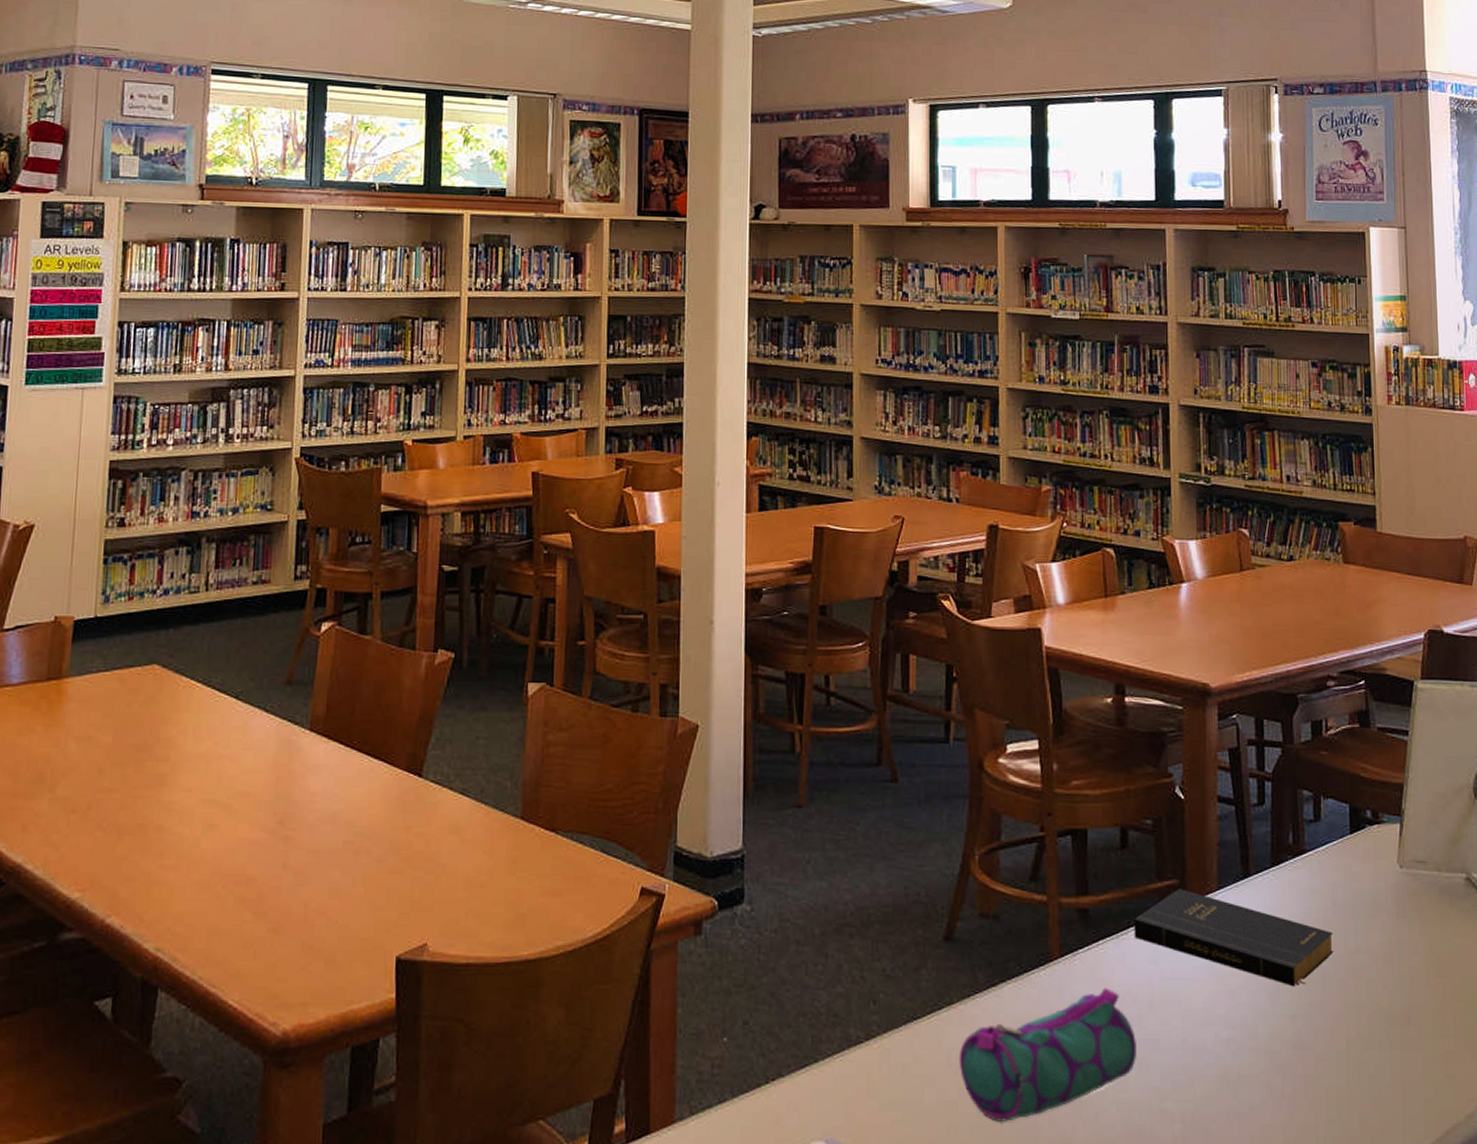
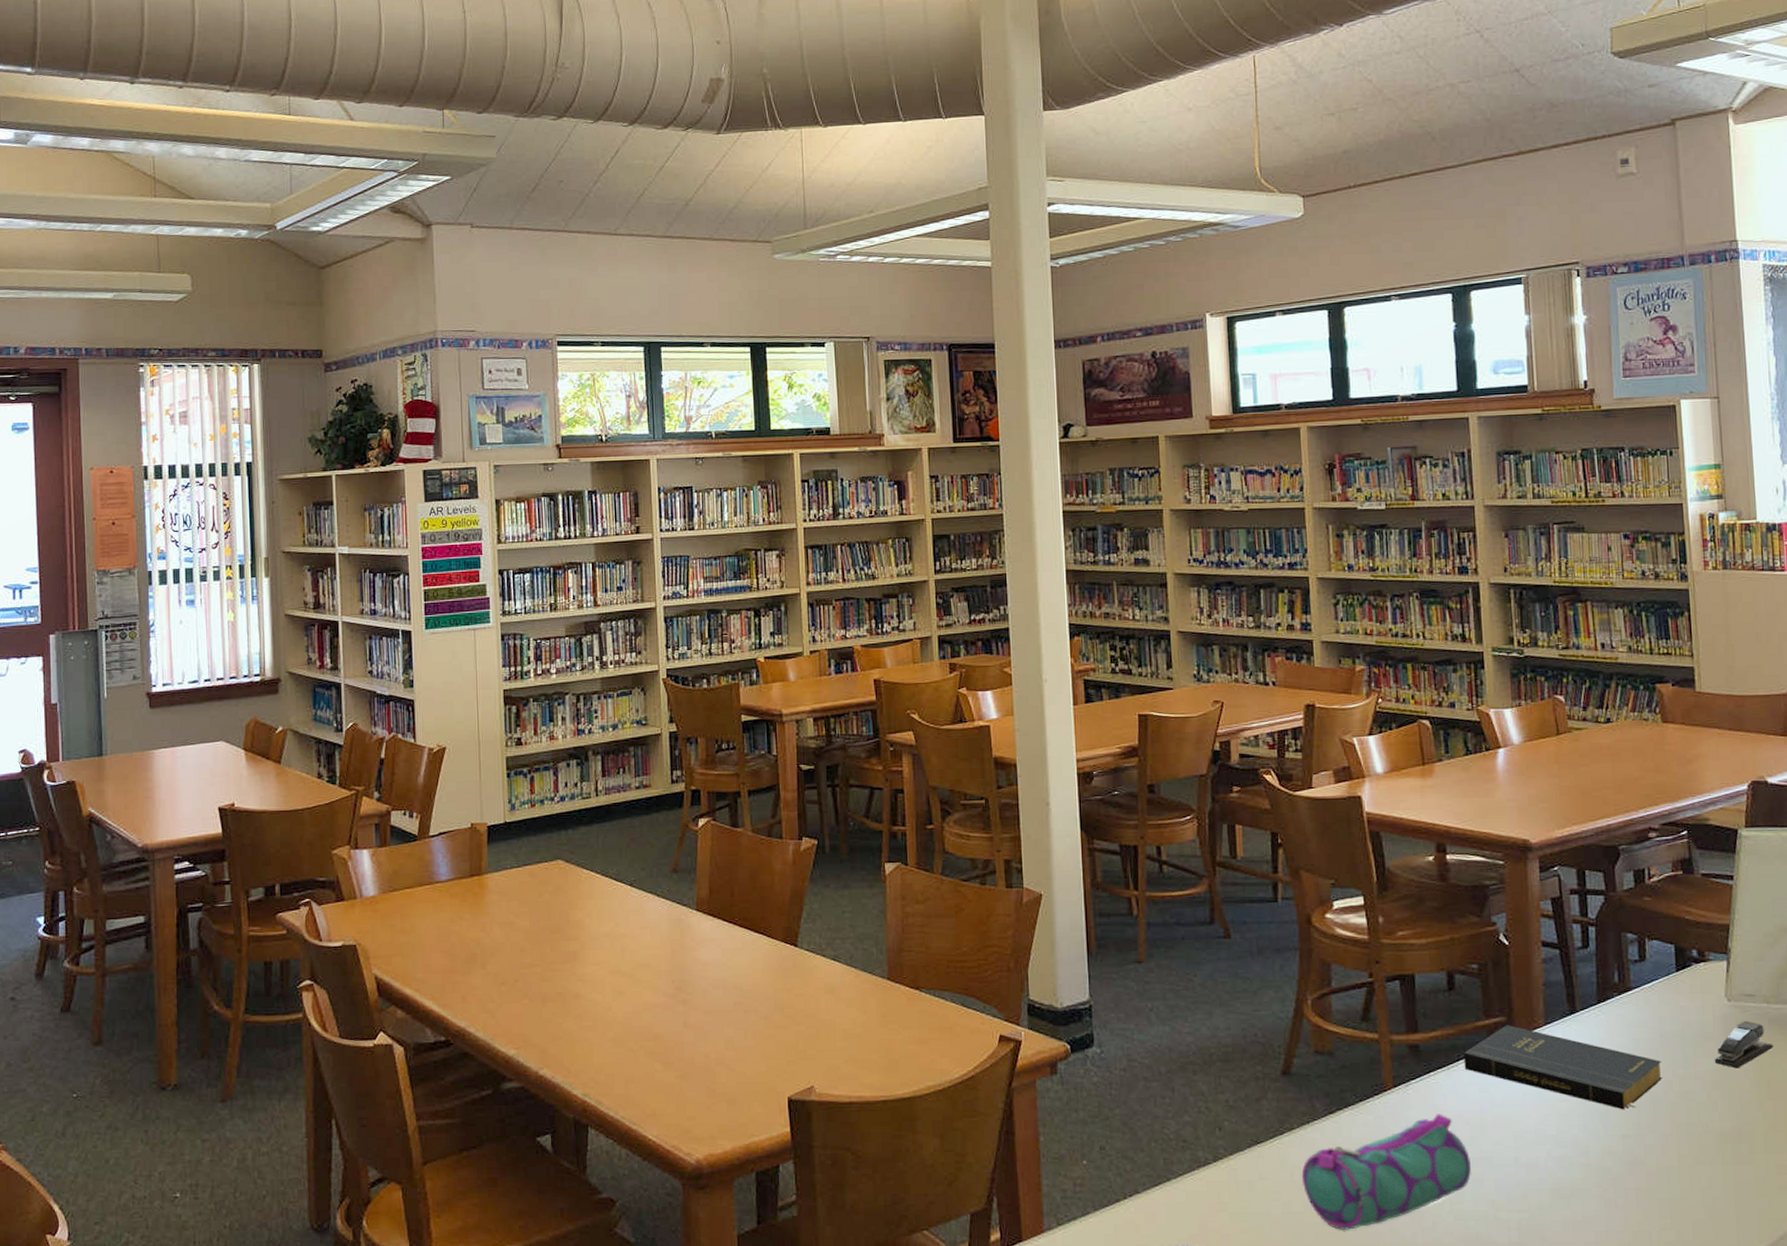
stapler: none [1385,889,1443,942] -> present [1714,1020,1774,1069]

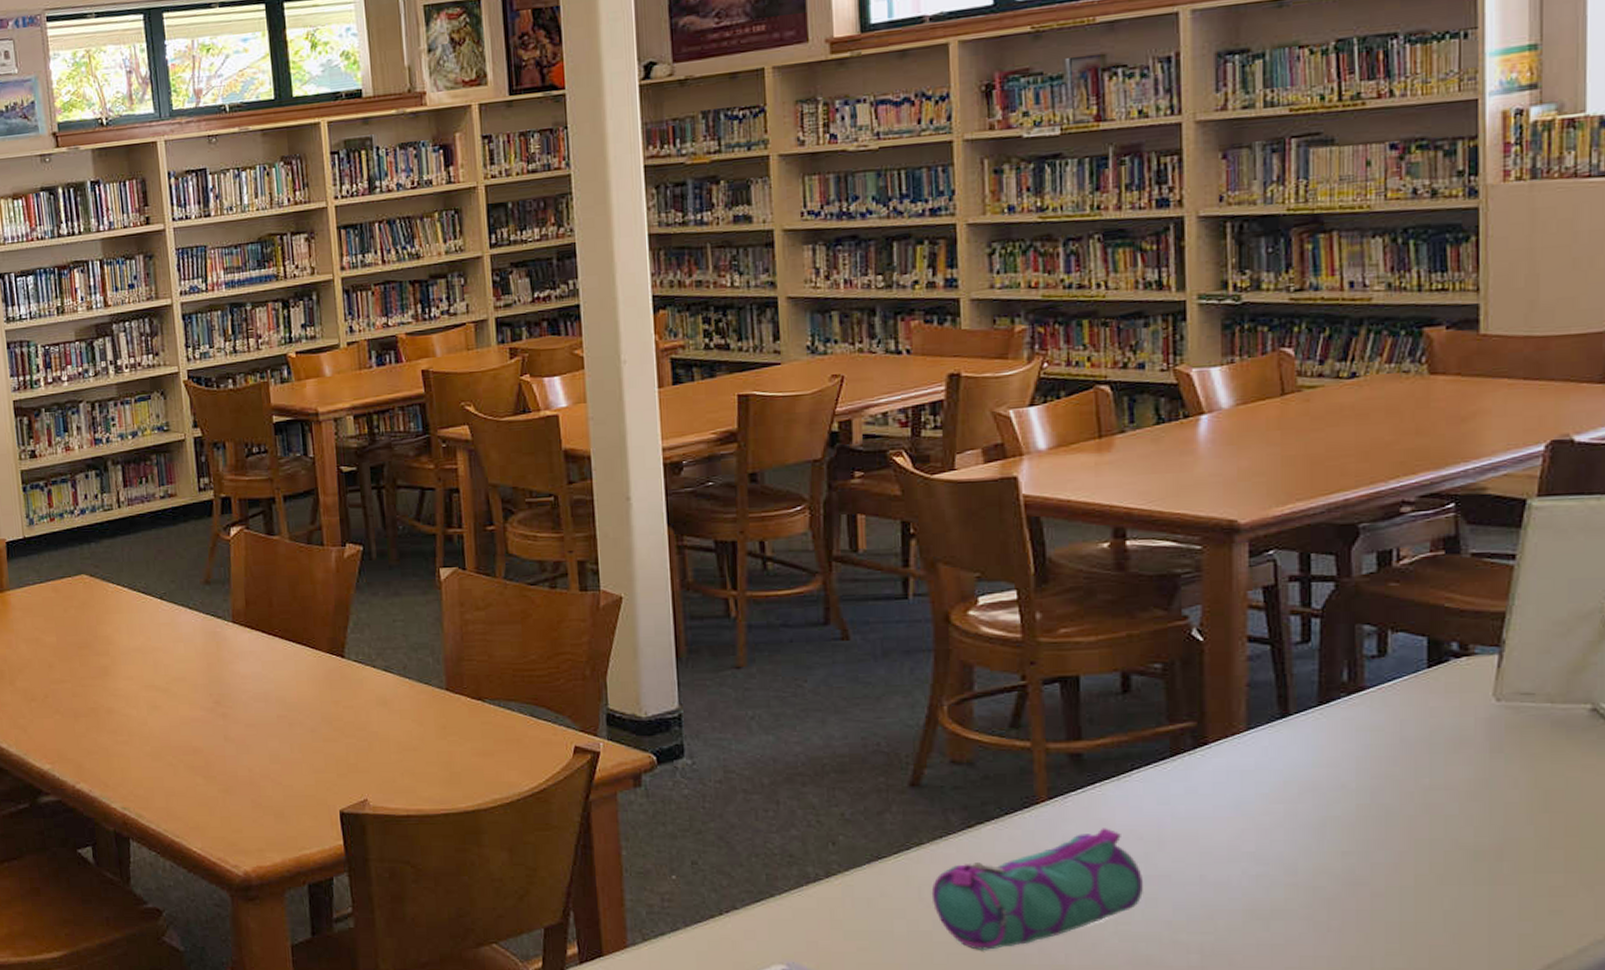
book: present [1463,1025,1663,1110] -> none [1139,731,1401,824]
stapler: present [1714,1020,1774,1069] -> none [1472,722,1556,778]

